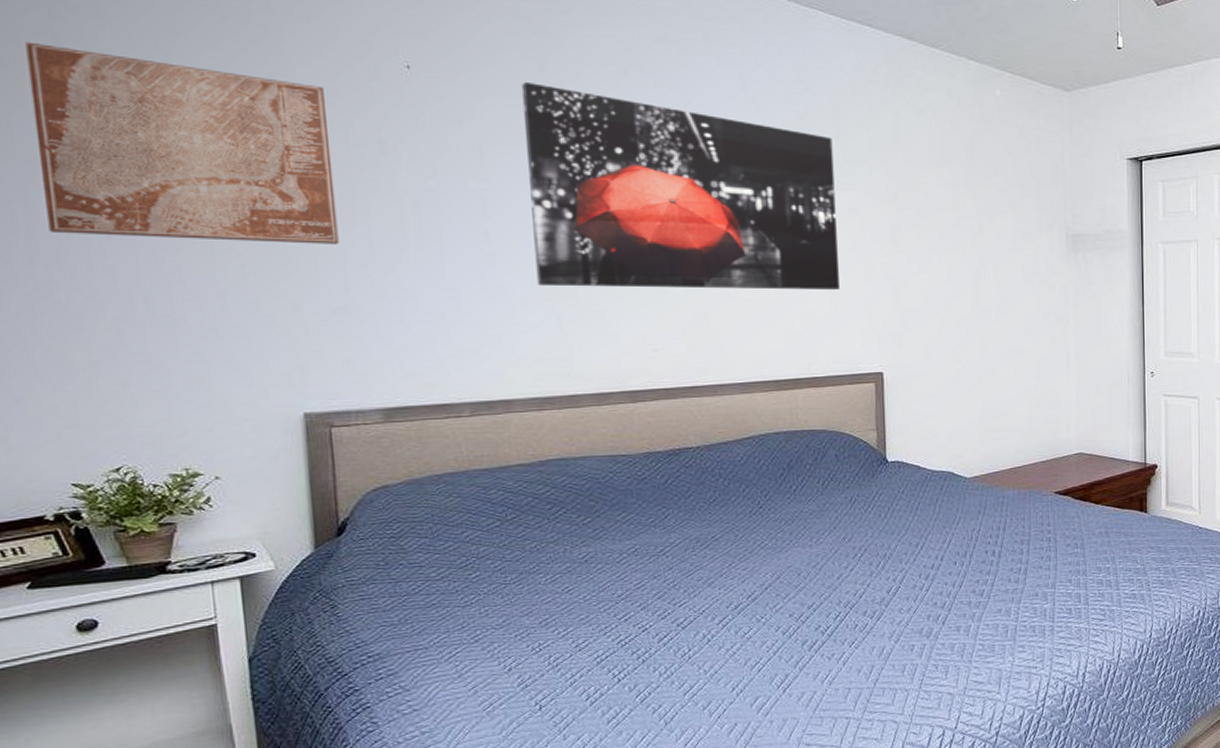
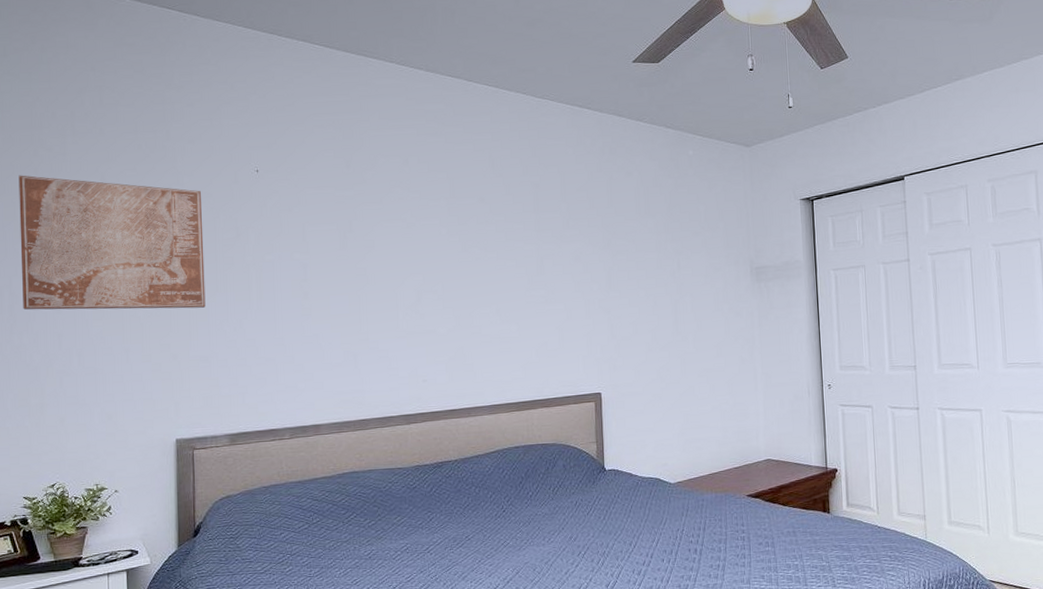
wall art: present [521,81,839,291] -> none [333,175,566,332]

